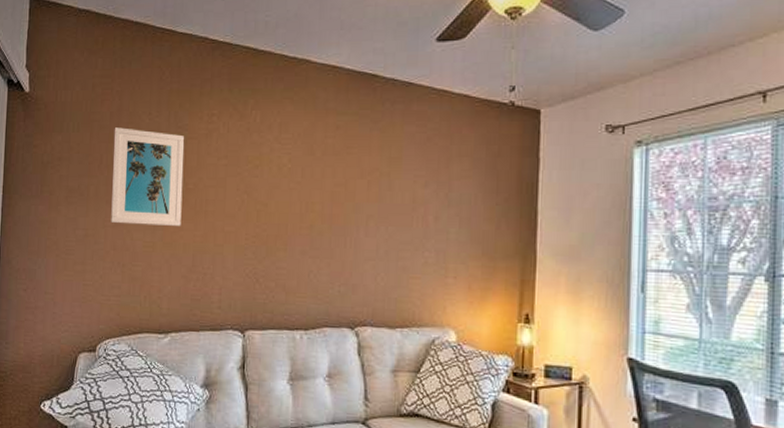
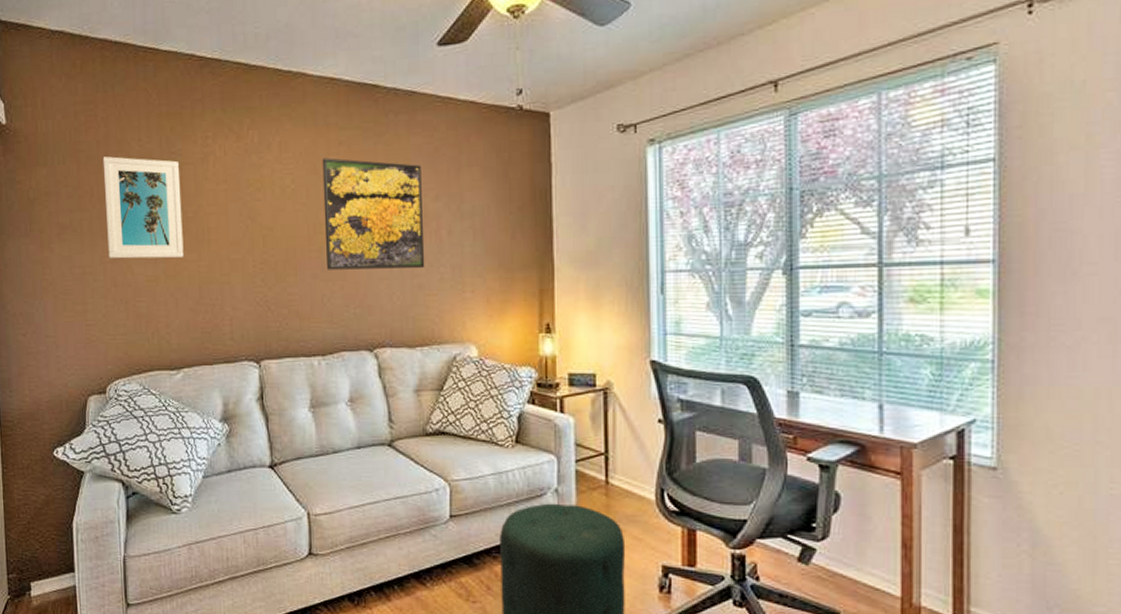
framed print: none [316,140,413,251] -> present [322,157,425,270]

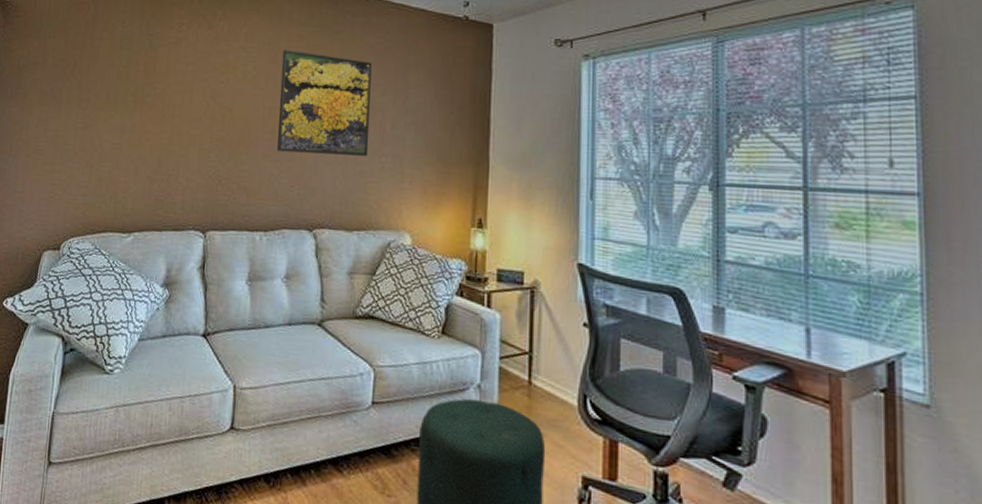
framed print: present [102,156,184,259] -> none [81,34,155,130]

